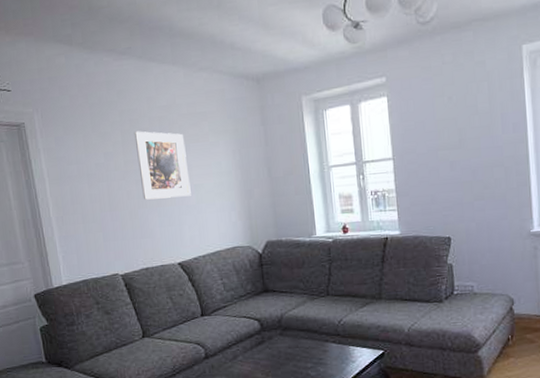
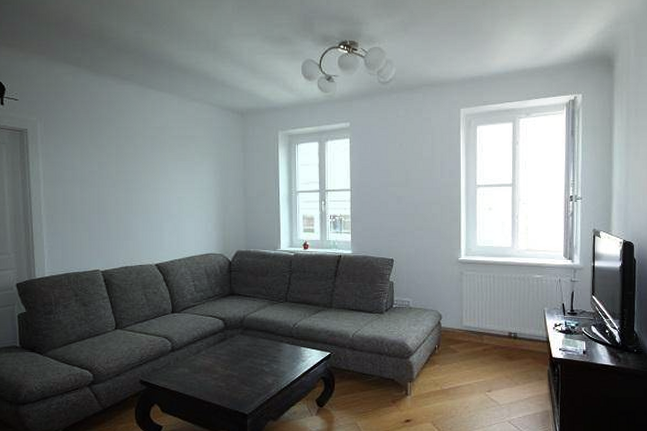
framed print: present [134,131,191,200] -> none [128,146,174,207]

